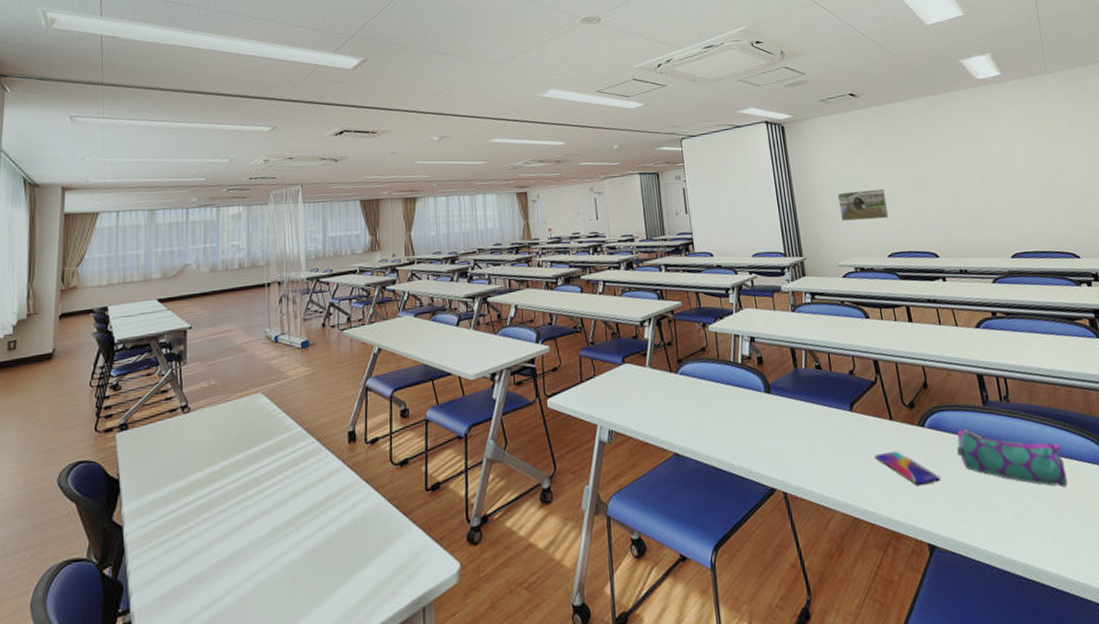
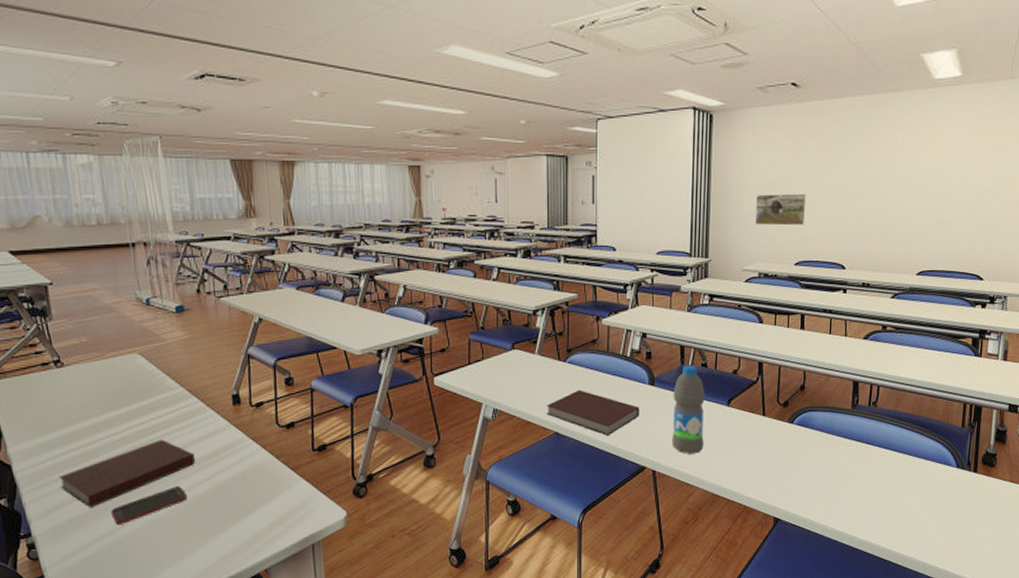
notebook: none [167,486,307,573] -> present [58,439,196,508]
cell phone: none [215,541,296,593] -> present [110,486,188,525]
notebook: none [662,403,760,454] -> present [546,390,640,436]
water bottle: none [791,368,834,471] -> present [671,365,705,455]
smartphone: present [874,451,941,486] -> none [742,442,797,472]
pencil case: present [956,428,1068,488] -> none [817,427,912,480]

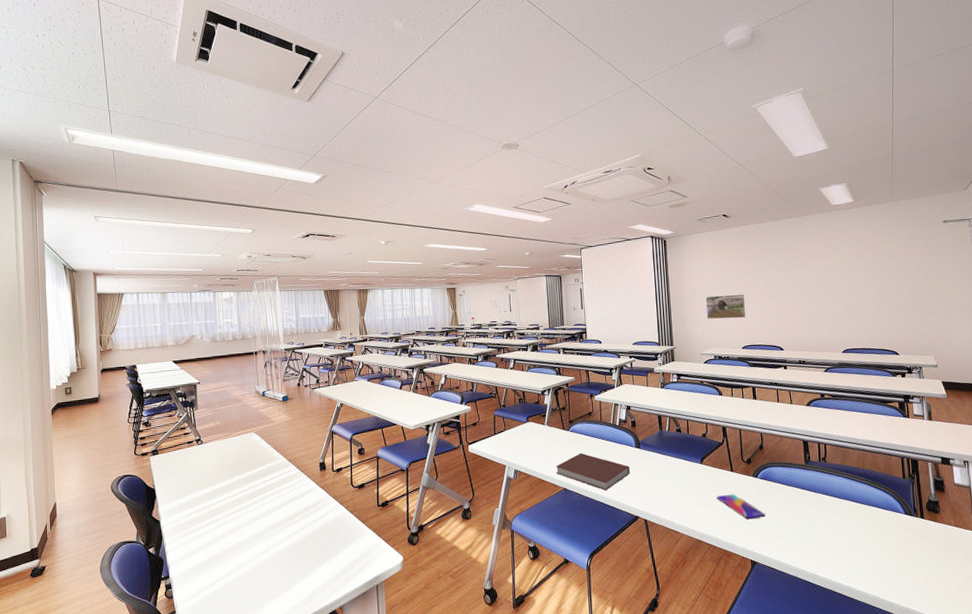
notebook: present [58,439,196,508] -> none [192,498,292,554]
cell phone: present [110,486,188,525] -> none [227,536,285,568]
water bottle: present [671,365,705,455] -> none [655,430,685,506]
smartphone: none [742,442,797,472] -> present [716,494,766,520]

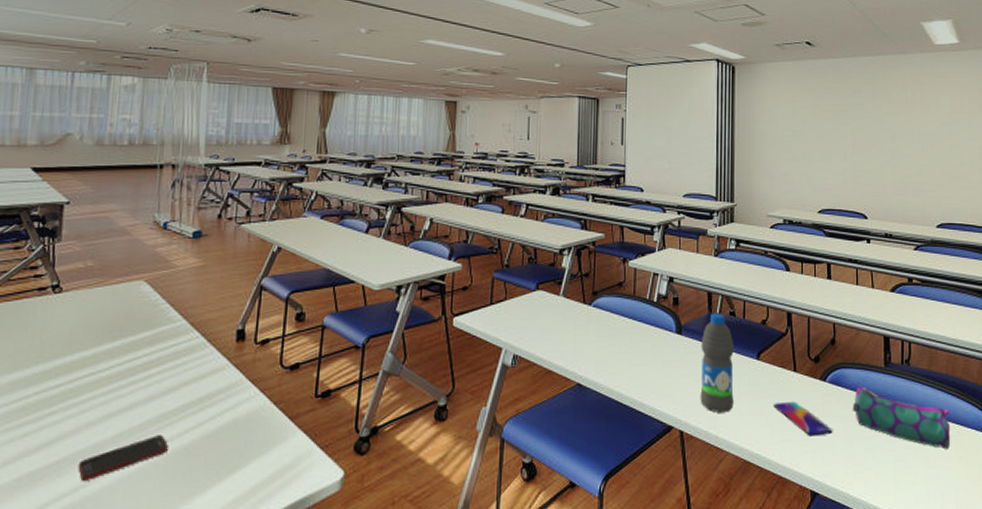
cell phone: none [227,536,285,568] -> present [78,435,169,481]
notebook: present [555,453,630,491] -> none [569,336,666,390]
water bottle: none [655,430,685,506] -> present [700,313,734,414]
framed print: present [705,294,746,319] -> none [777,142,826,174]
pencil case: none [780,480,864,526] -> present [852,386,951,450]

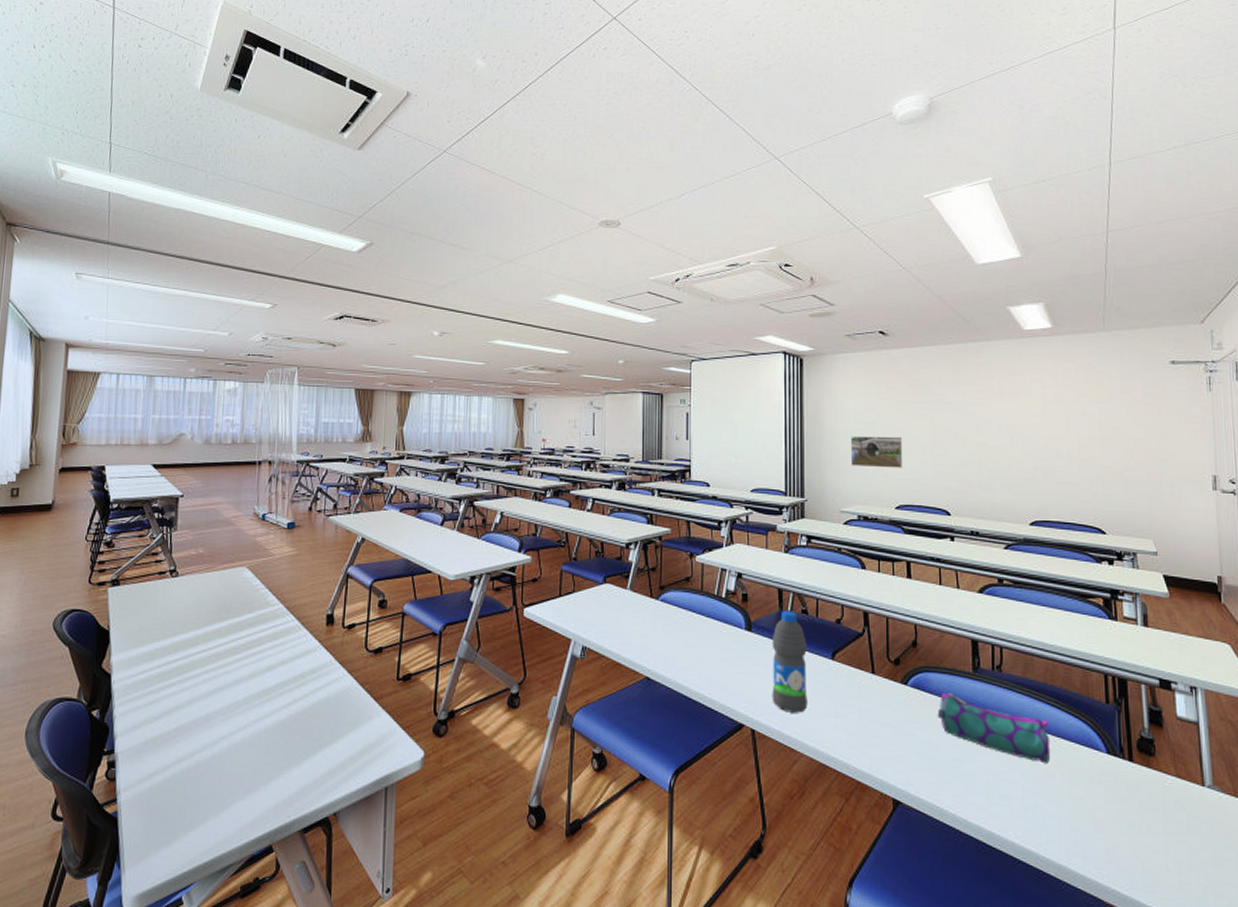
cell phone: present [78,435,169,481] -> none [193,709,270,747]
smartphone: present [774,401,833,437] -> none [850,704,916,742]
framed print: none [777,142,826,174] -> present [850,435,903,468]

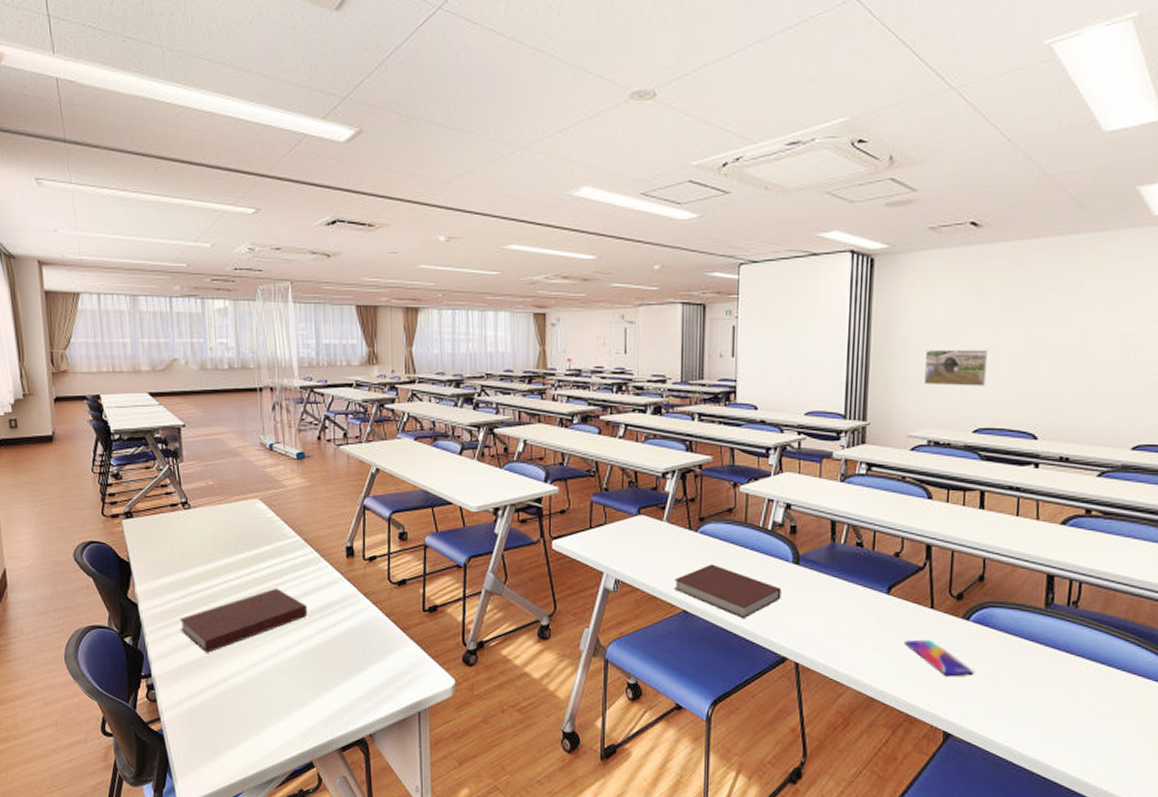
notebook: none [150,657,283,726] -> present [179,588,308,653]
notebook: none [637,631,736,685] -> present [674,564,781,619]
water bottle: present [772,610,808,714] -> none [818,543,860,648]
smartphone: none [850,704,916,742] -> present [904,639,974,677]
pencil case: present [937,692,1051,764] -> none [999,627,1125,701]

